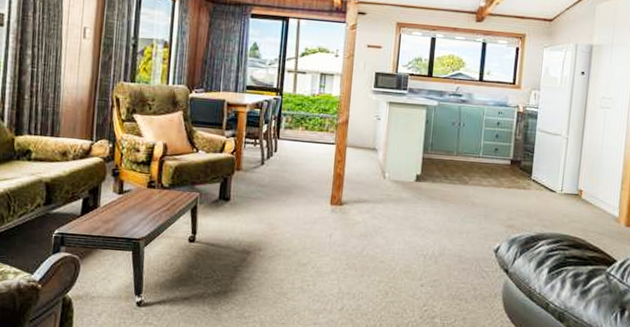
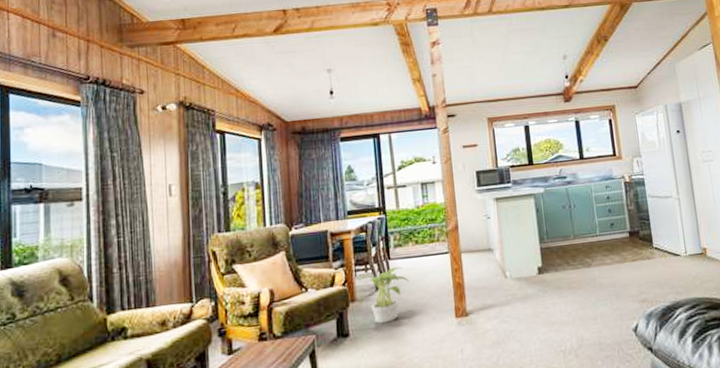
potted plant: none [246,146,293,196] -> present [358,266,409,324]

